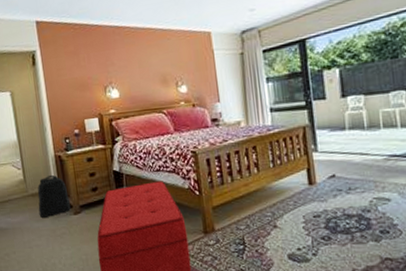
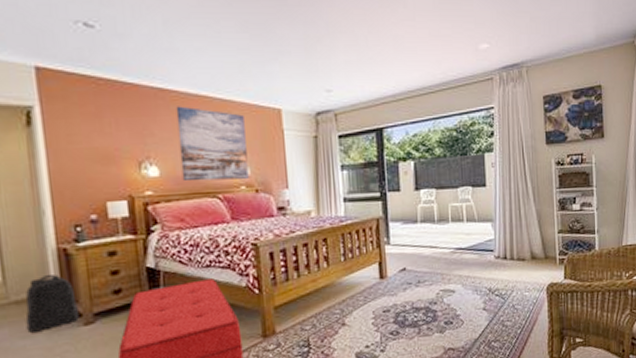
wall art: none [128,38,187,101] -> present [176,106,249,182]

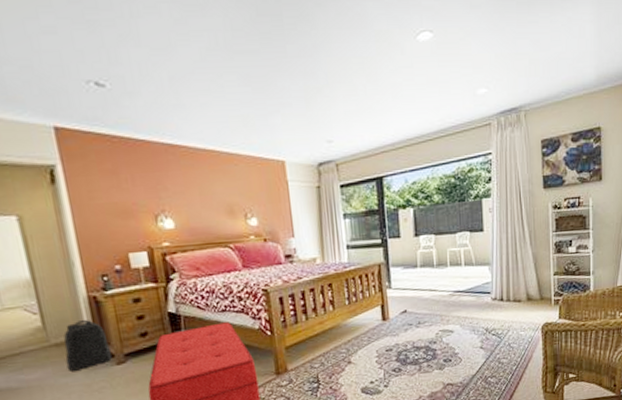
wall art: present [176,106,249,182] -> none [186,160,257,233]

